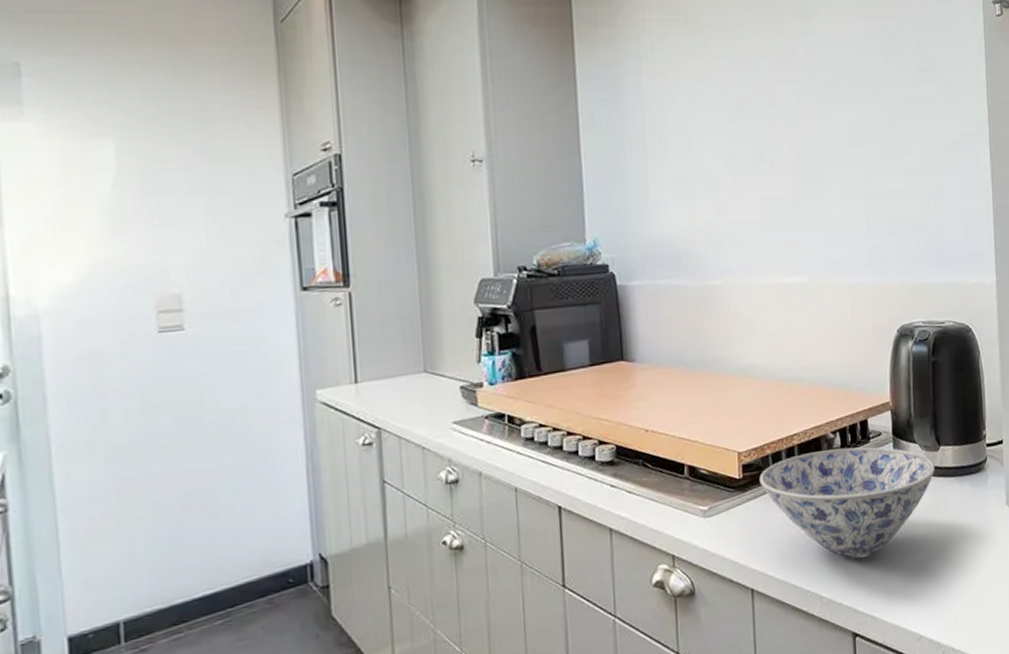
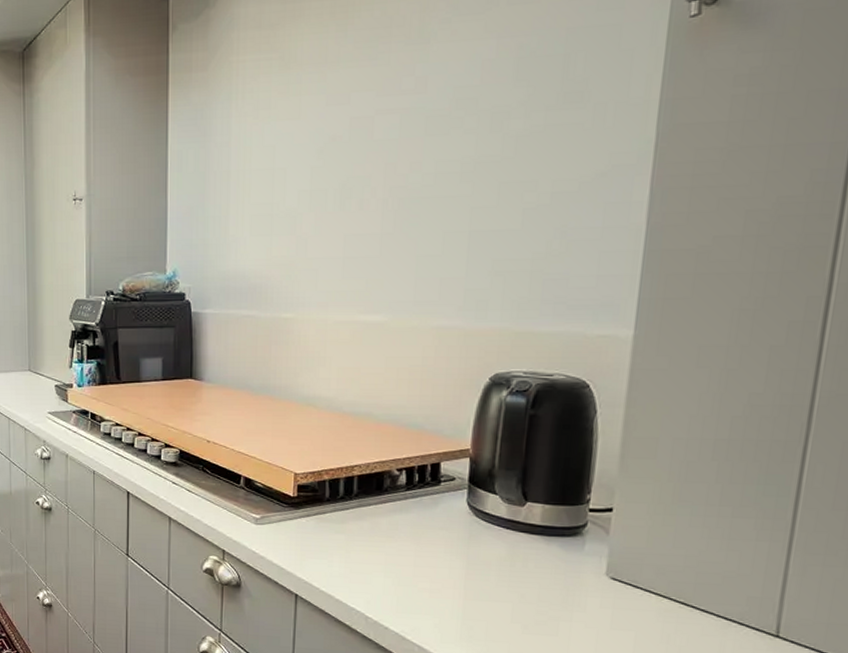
bowl: present [759,447,935,557] -> none [314,485,517,591]

